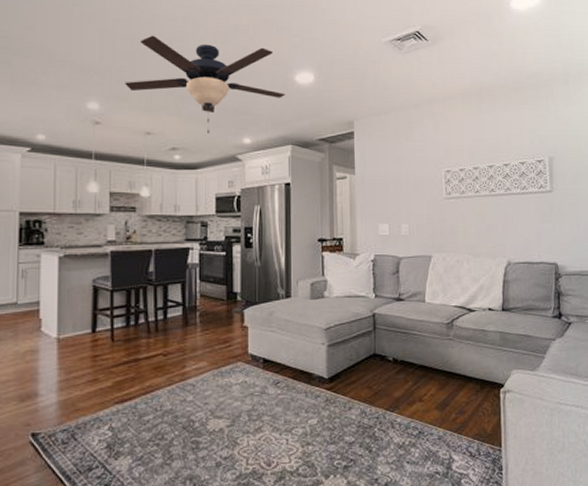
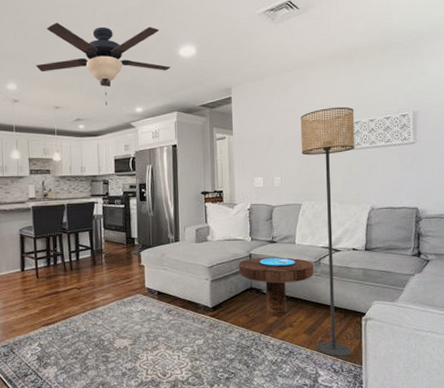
side table: none [360,317,447,389] -> present [238,257,314,316]
floor lamp: none [430,148,490,438] -> present [300,106,355,357]

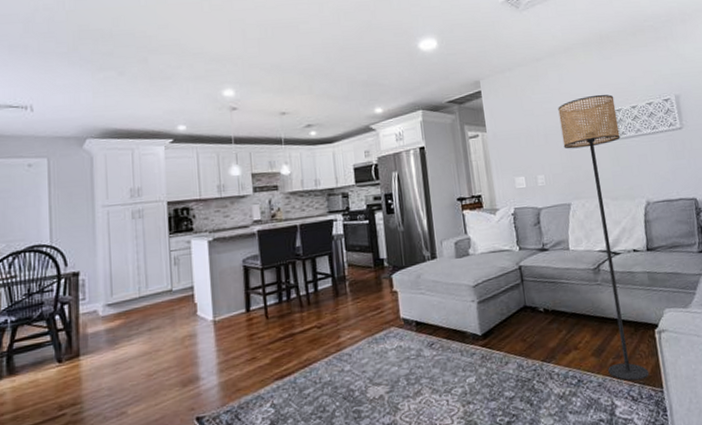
ceiling fan: present [36,22,170,105] -> none [257,20,411,108]
side table: present [238,257,314,316] -> none [507,266,595,339]

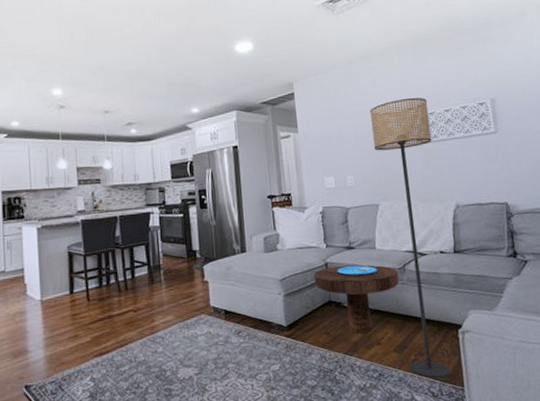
side table: none [507,266,595,339] -> present [313,264,400,333]

